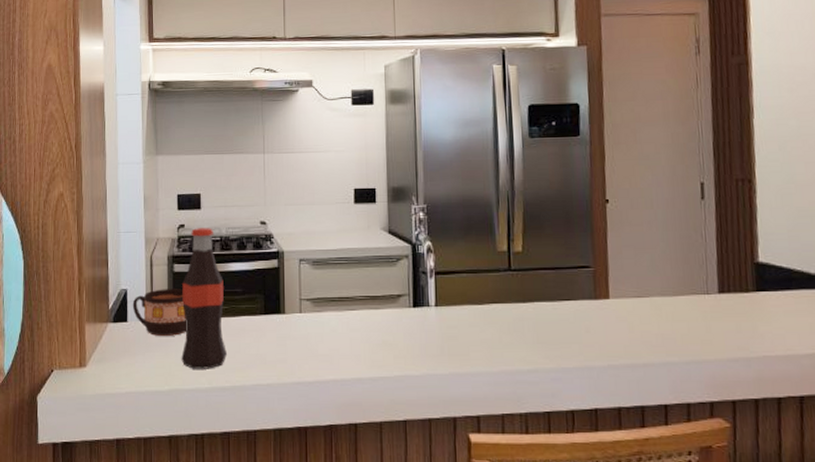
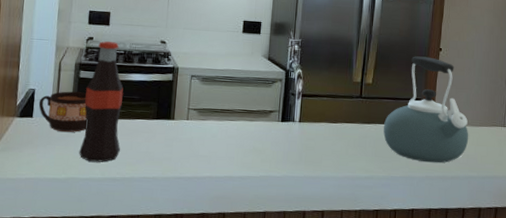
kettle: none [543,212,661,348] -> present [383,56,469,163]

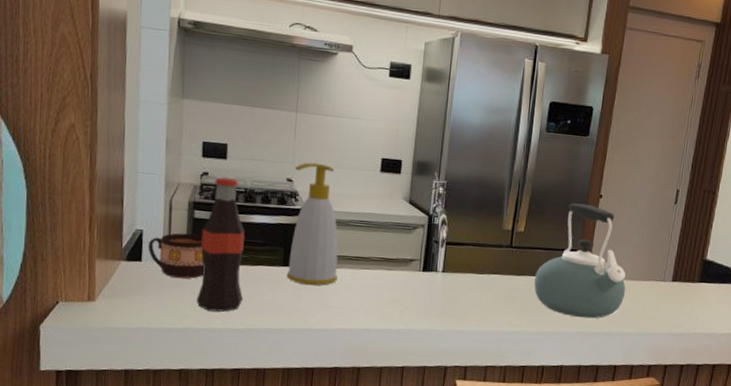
soap bottle: none [159,26,205,137] -> present [286,162,338,286]

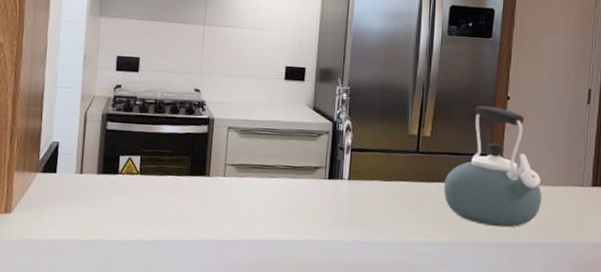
cup: present [147,233,205,279] -> none [62,144,115,190]
bottle: present [196,177,245,312] -> none [106,89,154,223]
soap bottle: present [286,162,338,286] -> none [193,72,244,196]

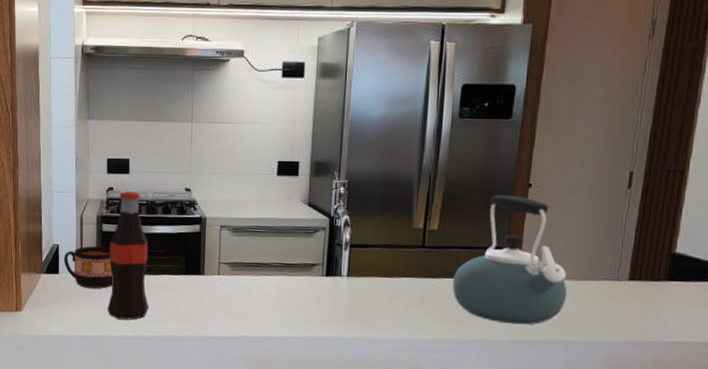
cup: none [62,144,115,190] -> present [63,246,113,289]
bottle: none [106,89,154,223] -> present [107,191,149,320]

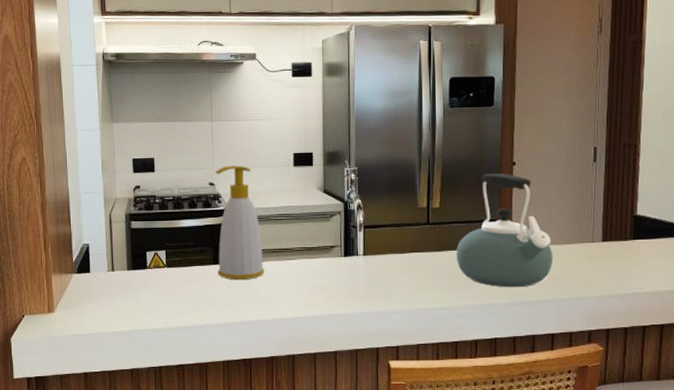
cup: present [63,246,113,289] -> none [94,243,145,284]
bottle: present [107,191,149,320] -> none [139,189,180,312]
soap bottle: none [188,171,238,294] -> present [215,165,264,280]

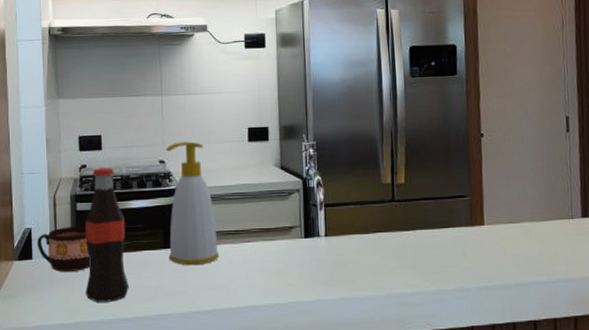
cup: none [94,243,145,284] -> present [37,226,91,272]
bottle: none [139,189,180,312] -> present [85,167,129,302]
kettle: present [455,173,553,288] -> none [424,145,531,270]

